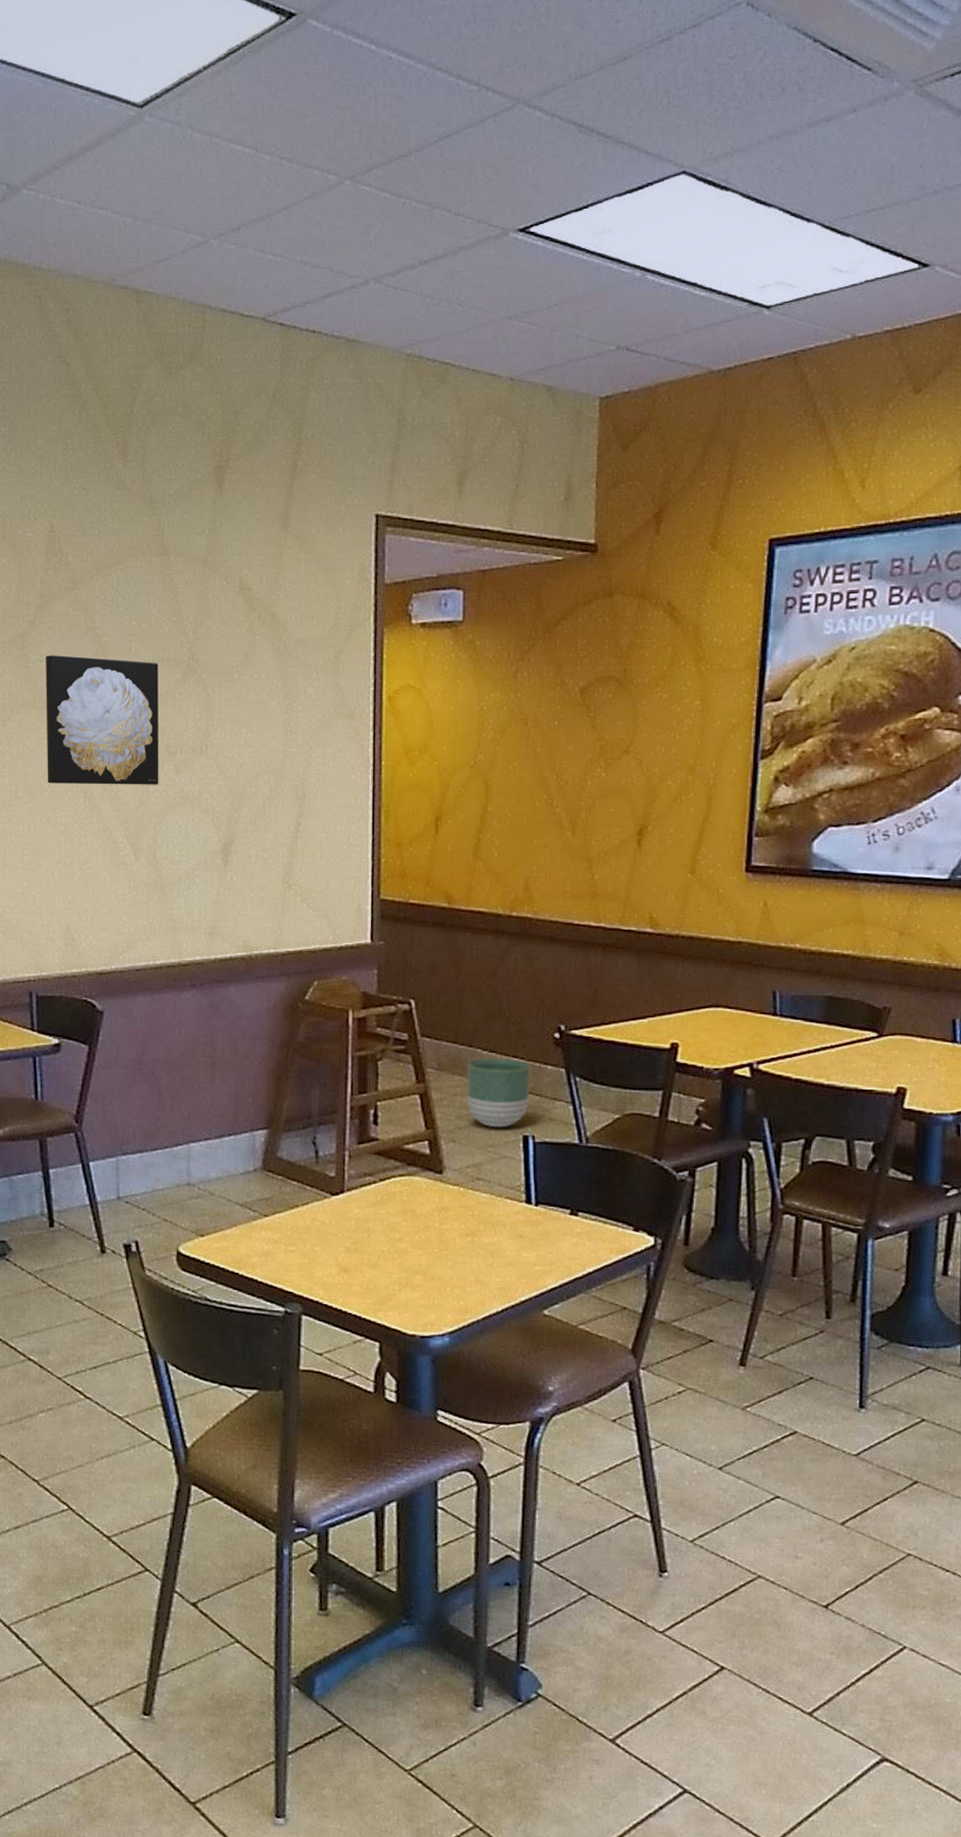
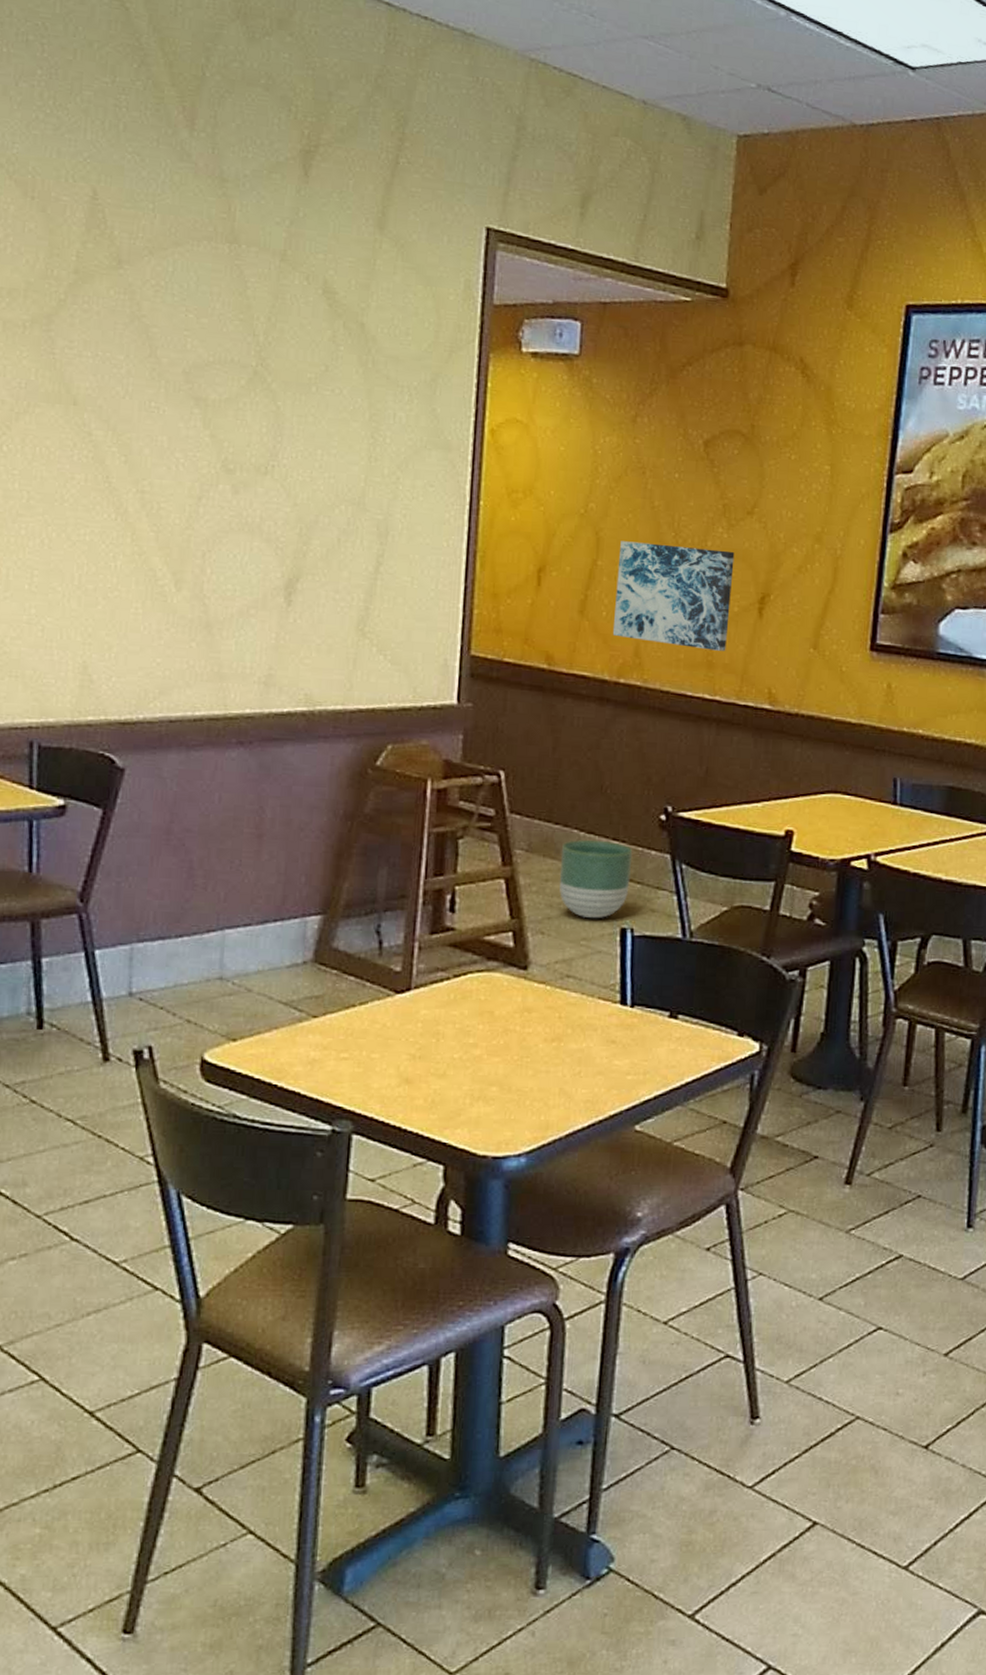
wall art: present [46,655,159,785] -> none [69,342,219,506]
wall art: none [504,787,613,881] -> present [612,541,735,651]

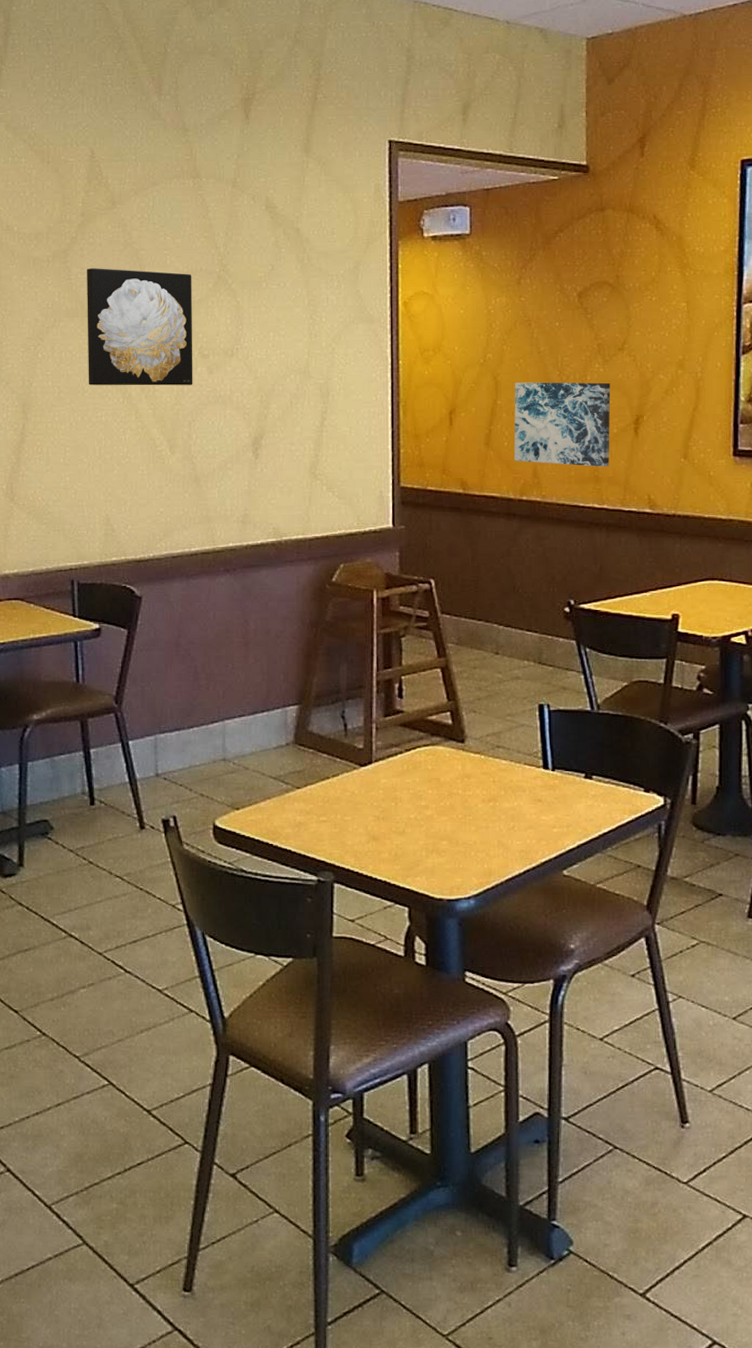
wall art: none [69,342,219,506] -> present [87,268,193,386]
planter: present [559,840,633,919] -> none [485,633,544,698]

